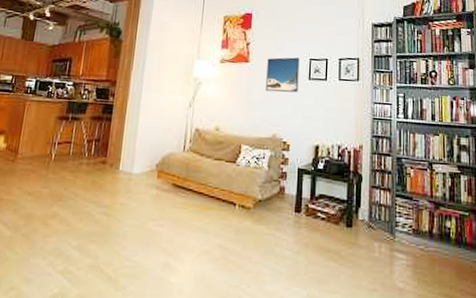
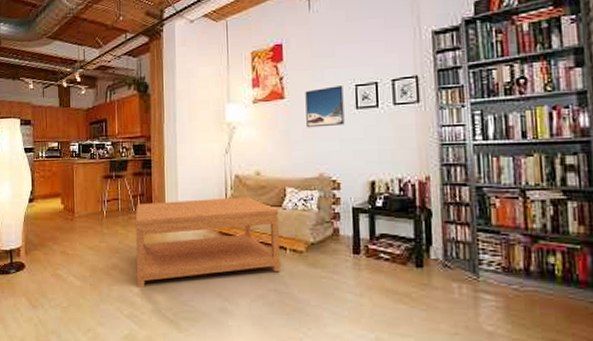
coffee table: none [78,149,233,240] -> present [135,197,281,287]

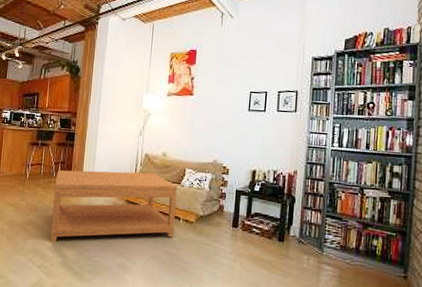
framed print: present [305,86,345,128] -> none [208,90,240,123]

